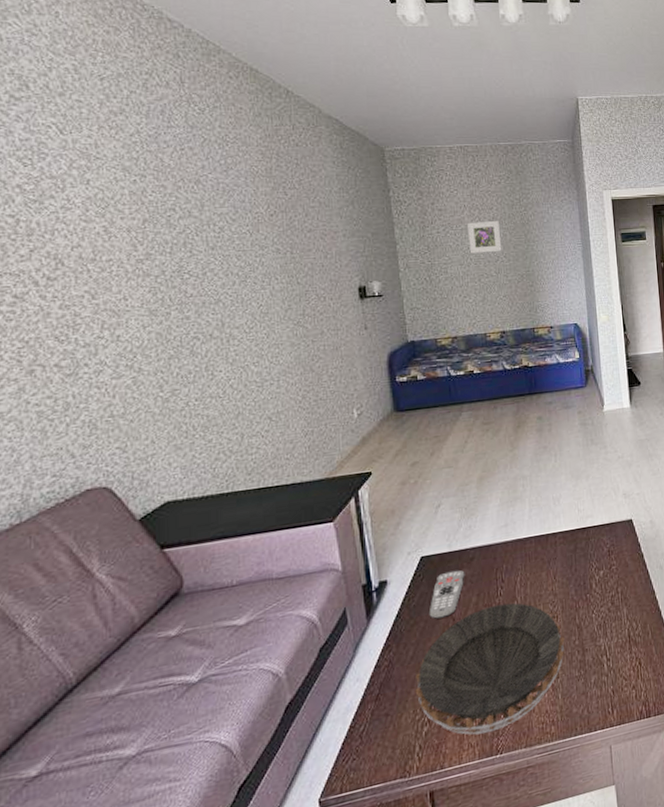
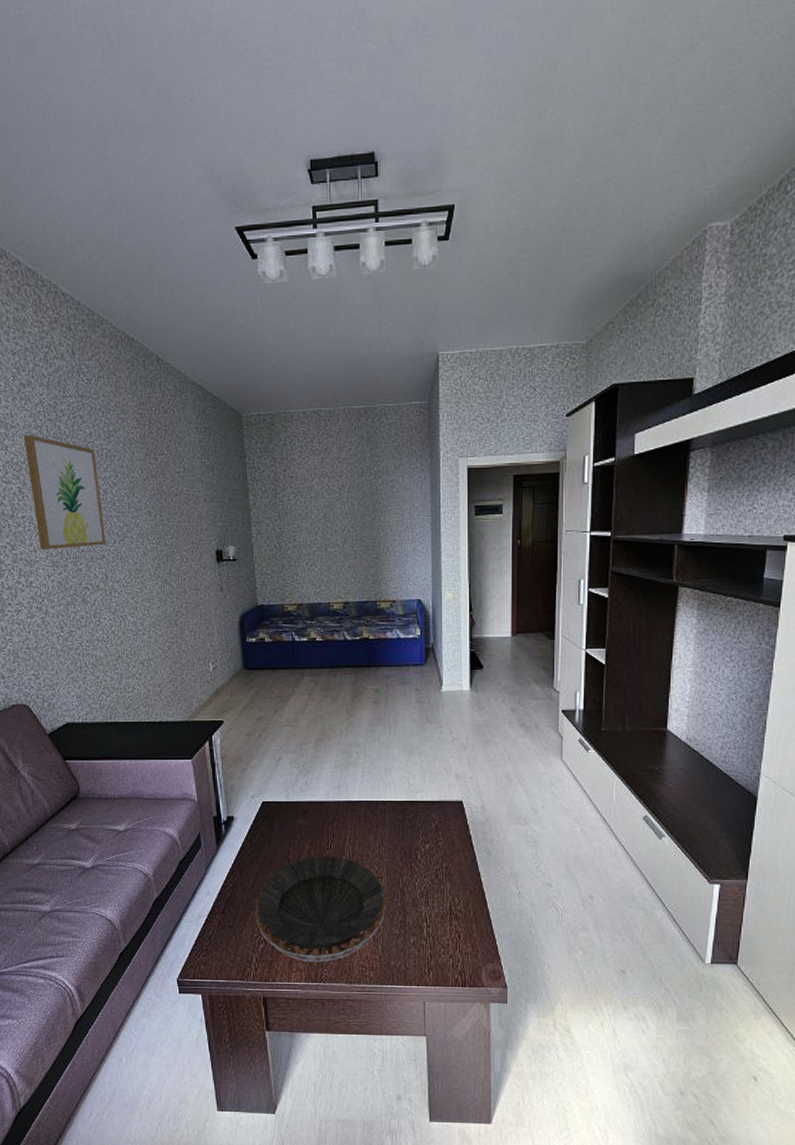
wall art: none [112,167,223,298] -> present [23,434,107,551]
remote control: present [429,570,465,619] -> none [267,818,300,858]
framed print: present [468,221,502,254] -> none [317,490,349,522]

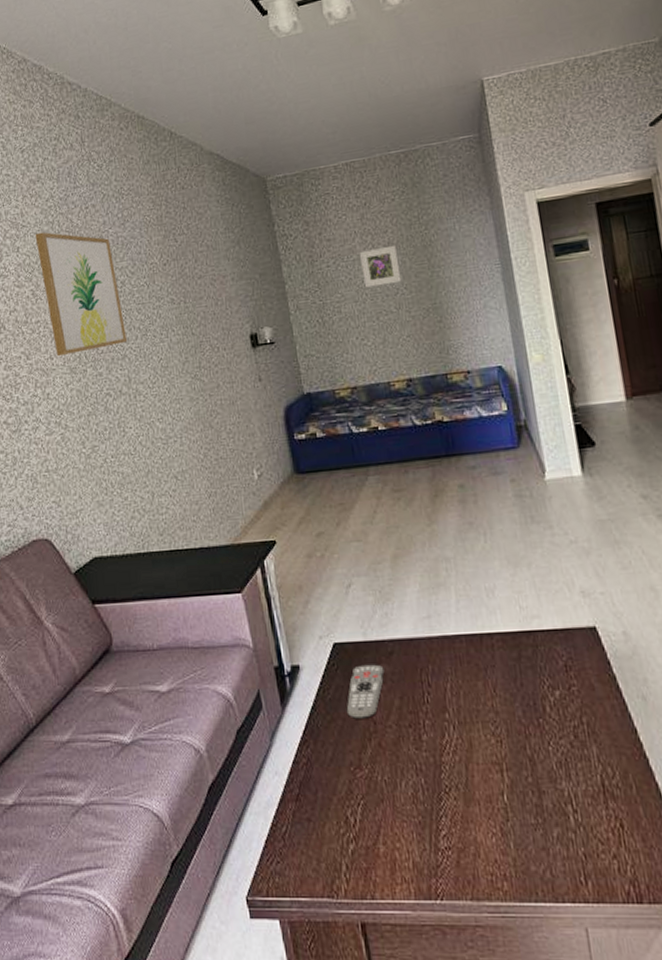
decorative bowl: present [254,856,388,962] -> none [337,714,514,868]
remote control: none [267,818,300,858] -> present [346,664,385,720]
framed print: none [317,490,349,522] -> present [360,246,402,288]

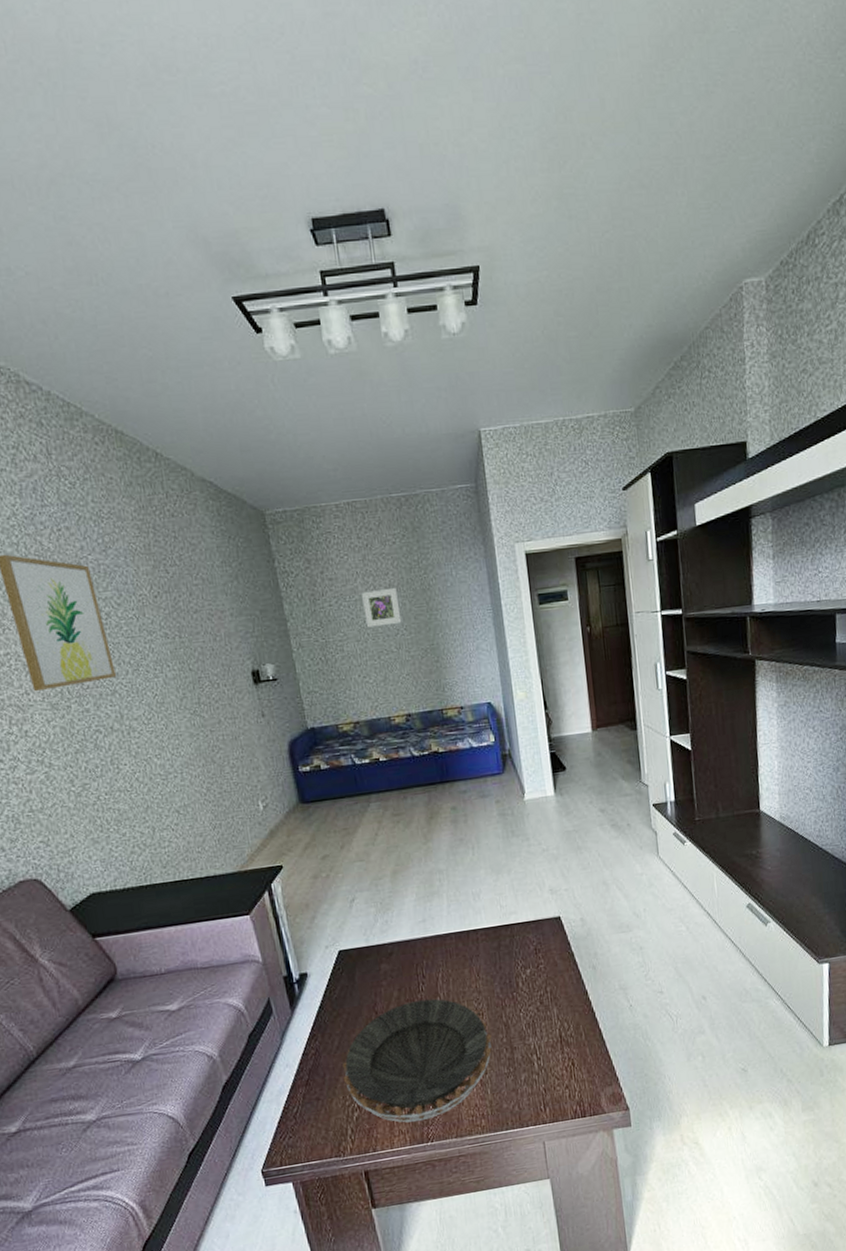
decorative bowl: none [337,714,514,868] -> present [342,998,492,1123]
remote control: present [346,664,385,720] -> none [351,964,385,1012]

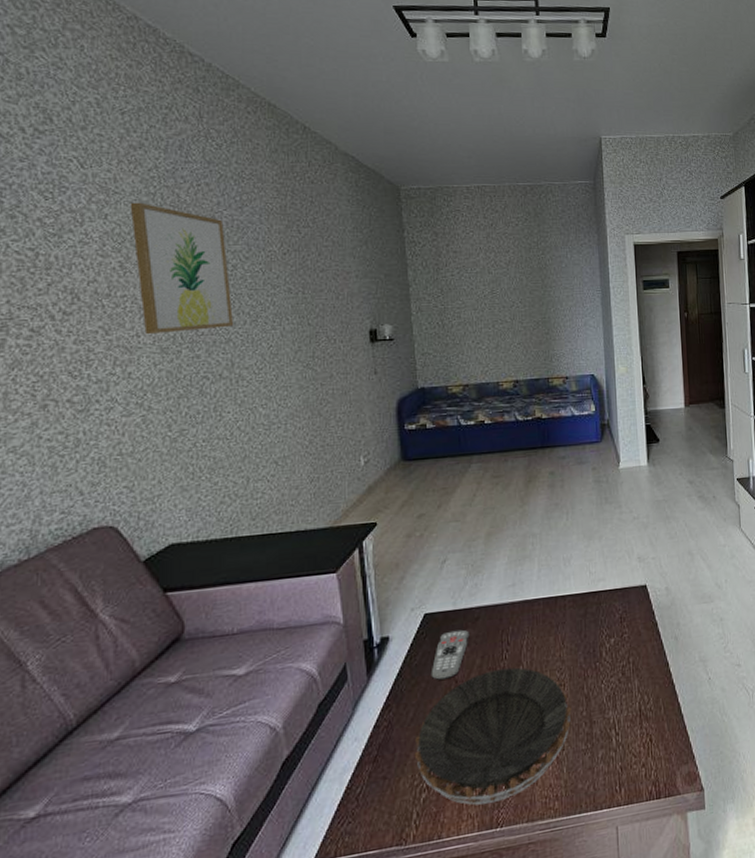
remote control: none [351,964,385,1012] -> present [431,629,470,681]
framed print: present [362,588,402,628] -> none [483,265,518,298]

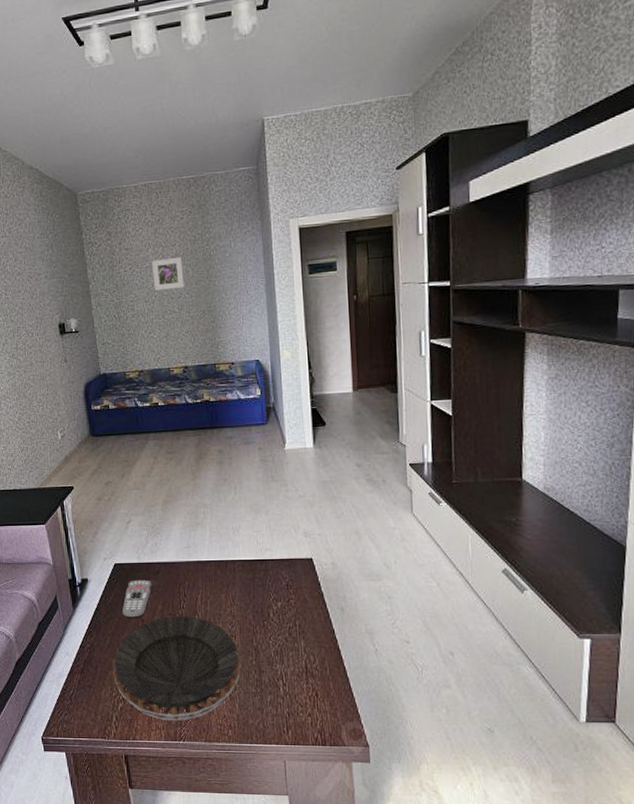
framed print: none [483,265,518,298] -> present [152,257,185,291]

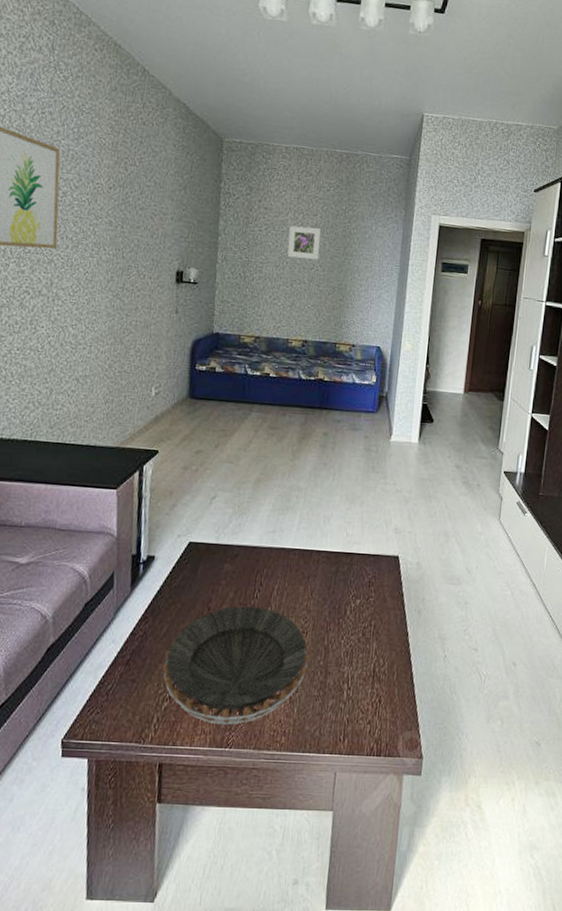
remote control: present [122,579,152,619] -> none [187,562,227,606]

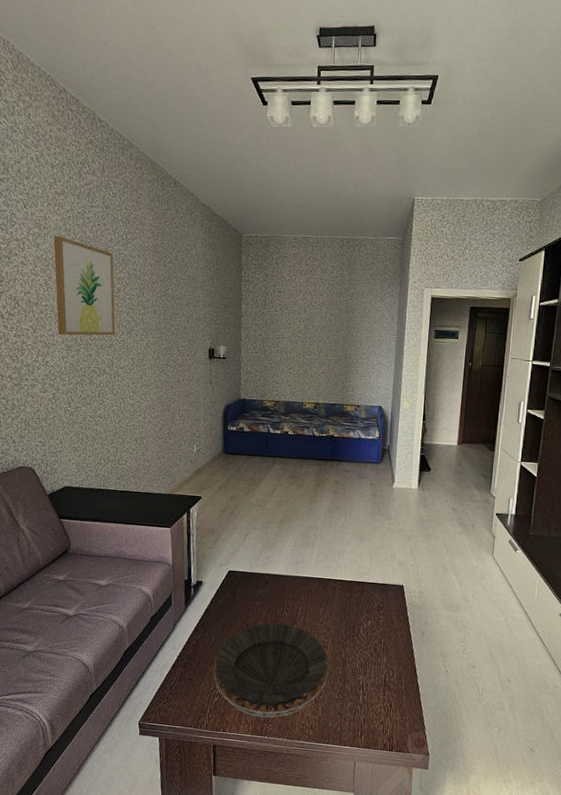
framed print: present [287,225,321,260] -> none [299,305,327,334]

